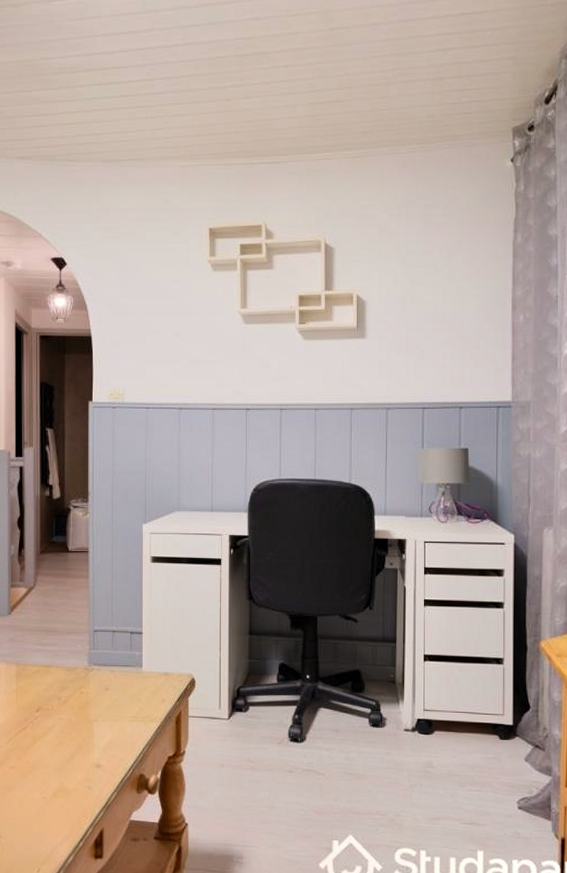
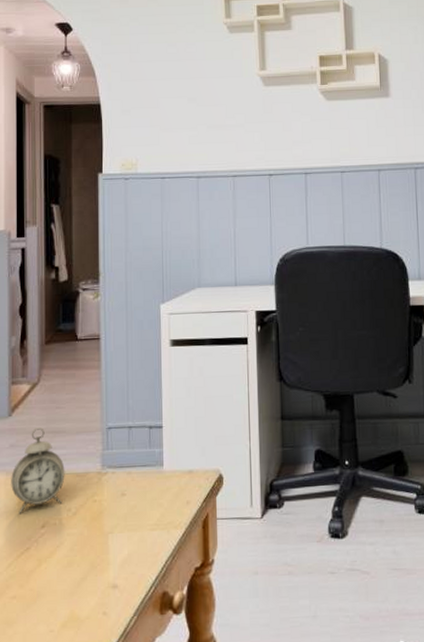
alarm clock: none [10,626,57,699] -> present [11,427,65,515]

